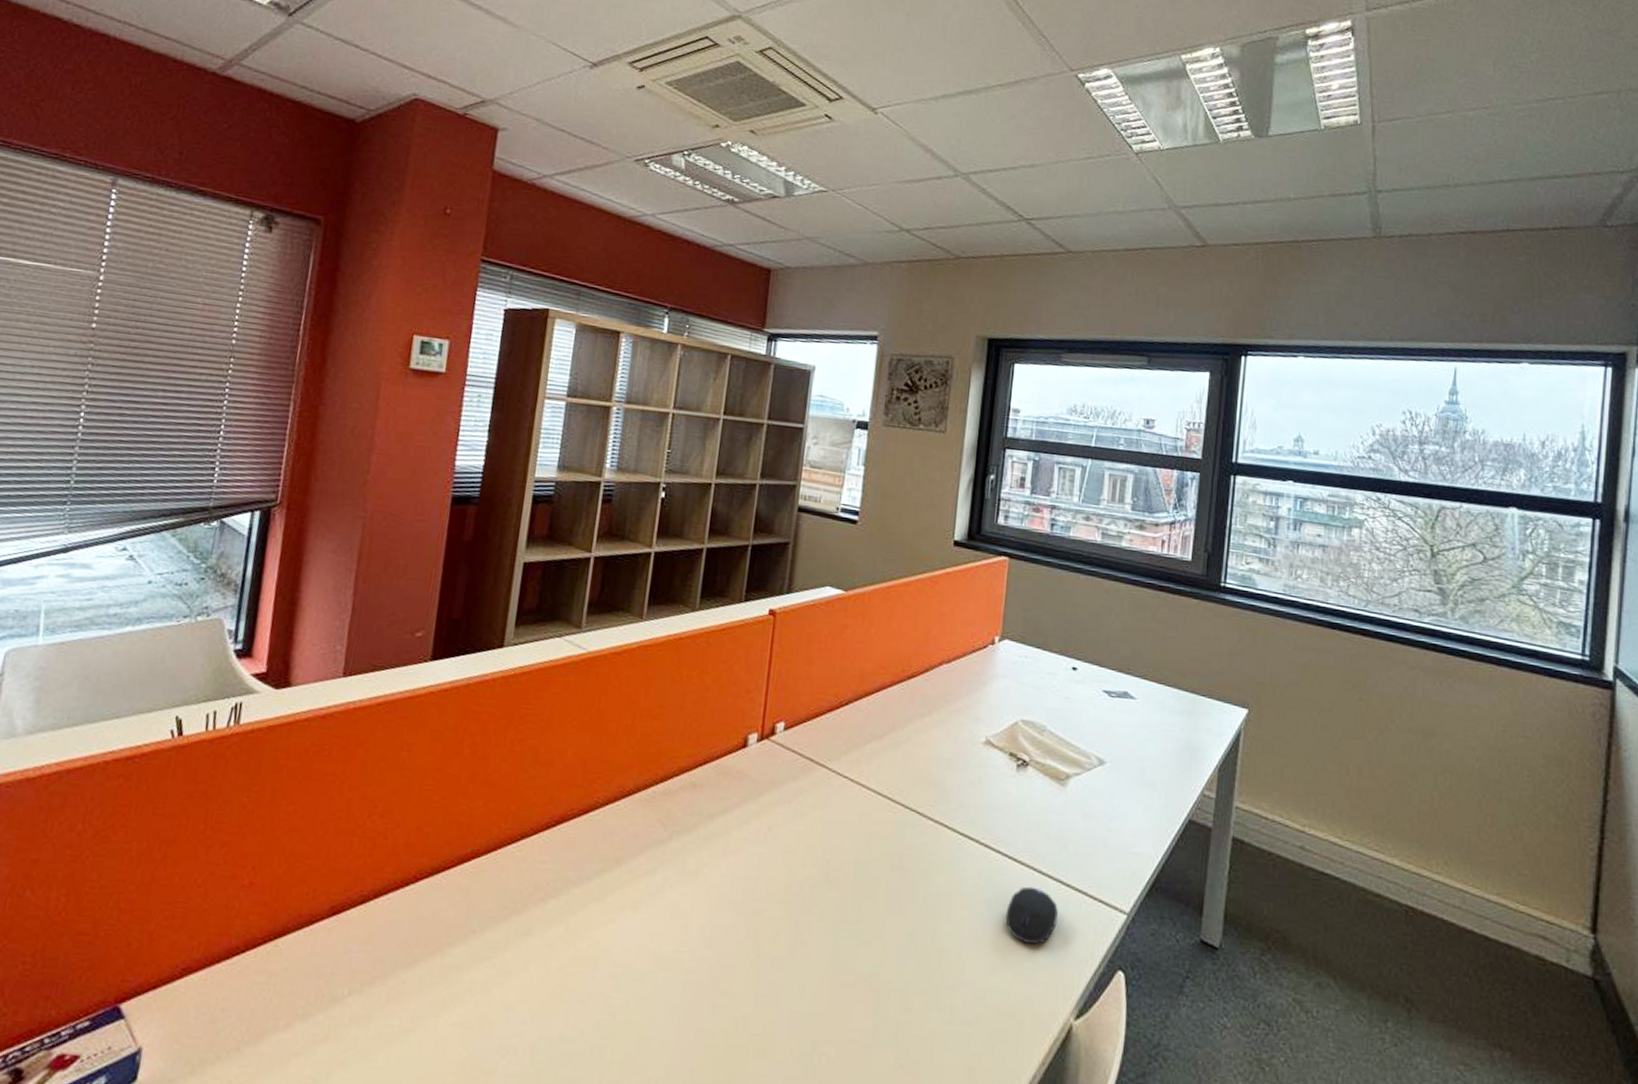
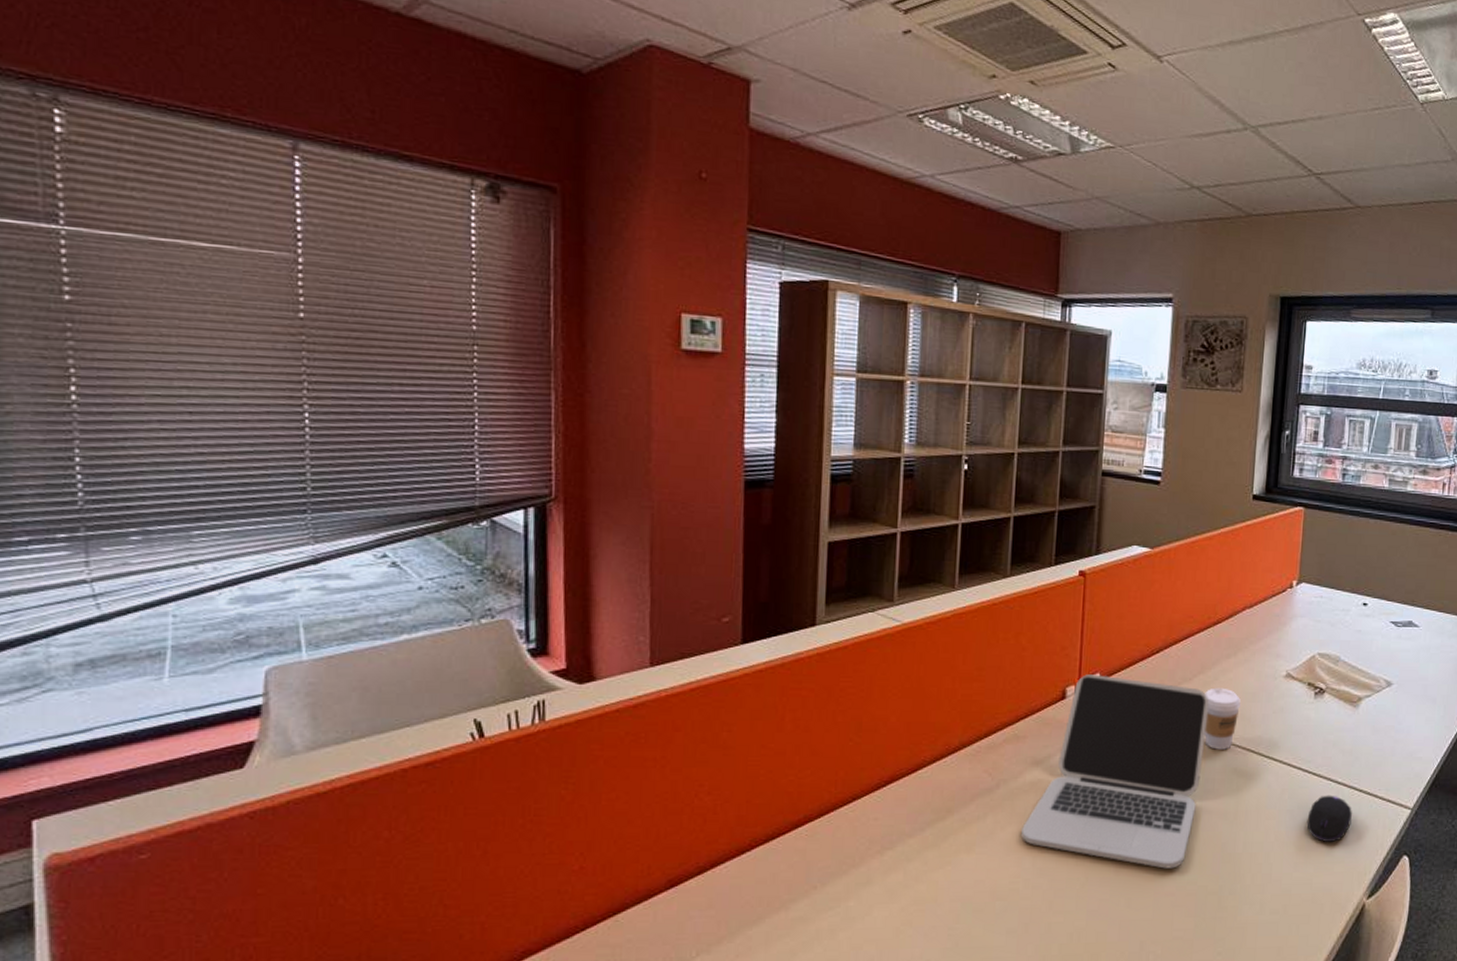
laptop: none [691,722,900,956] -> present [1021,674,1209,869]
coffee cup: none [893,749,934,821] -> present [1204,687,1241,750]

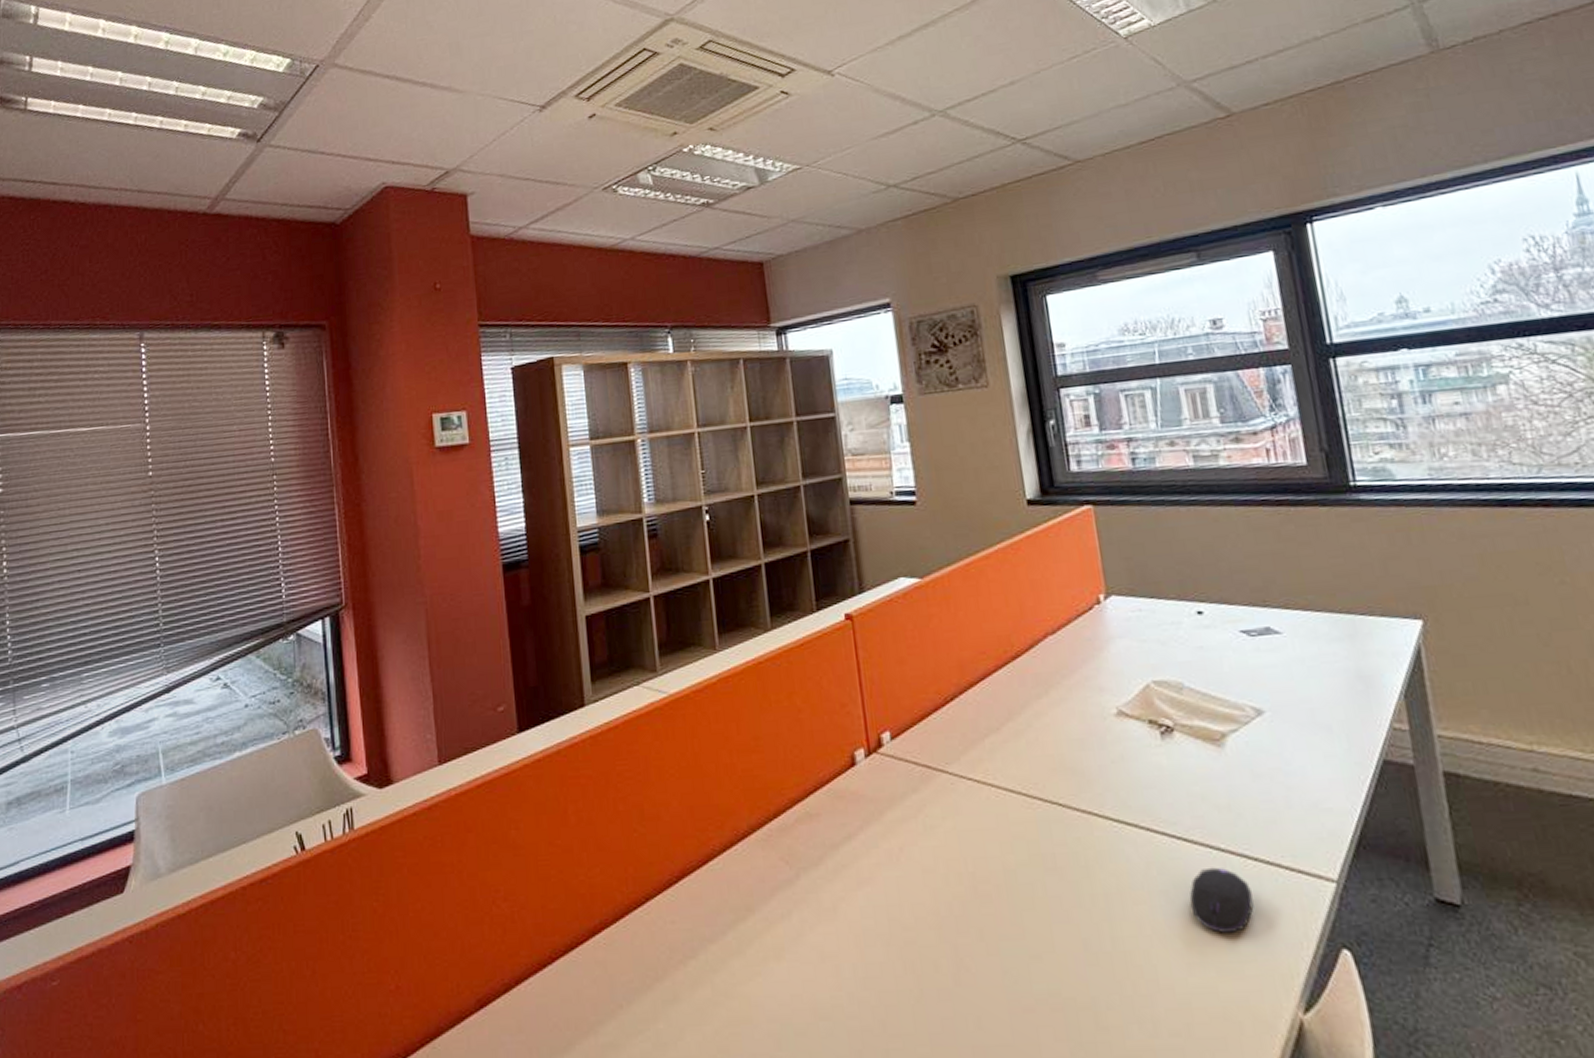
laptop: present [1021,674,1209,869] -> none [833,733,1040,976]
coffee cup: present [1204,687,1241,750] -> none [1019,736,1069,816]

